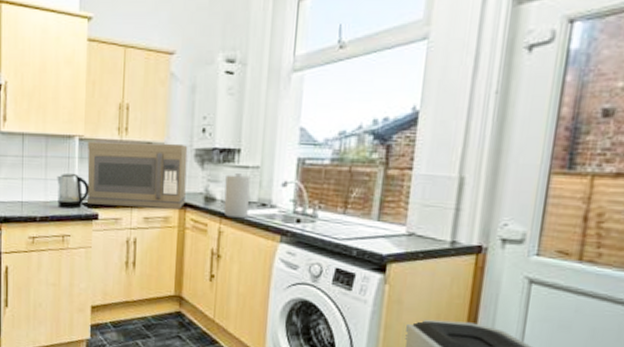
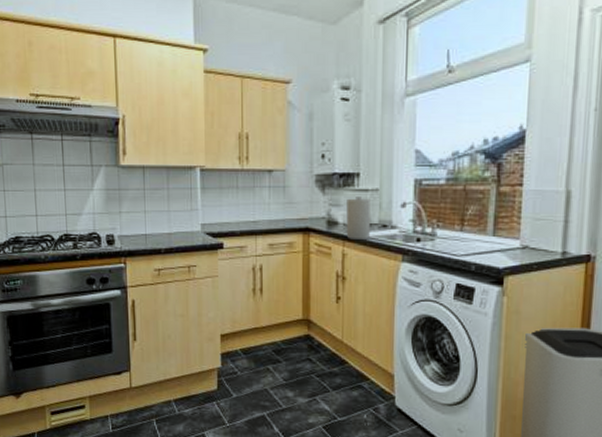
kettle: present [57,172,90,210] -> none [180,203,213,240]
microwave: present [87,141,188,209] -> none [209,170,308,234]

